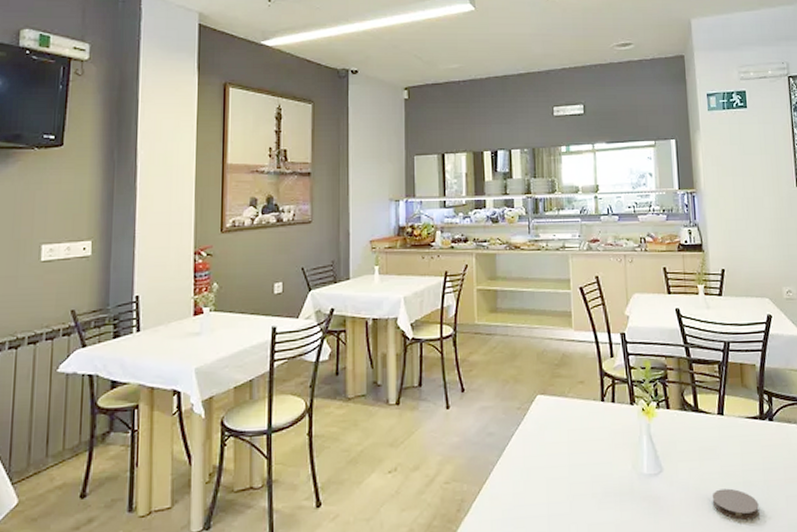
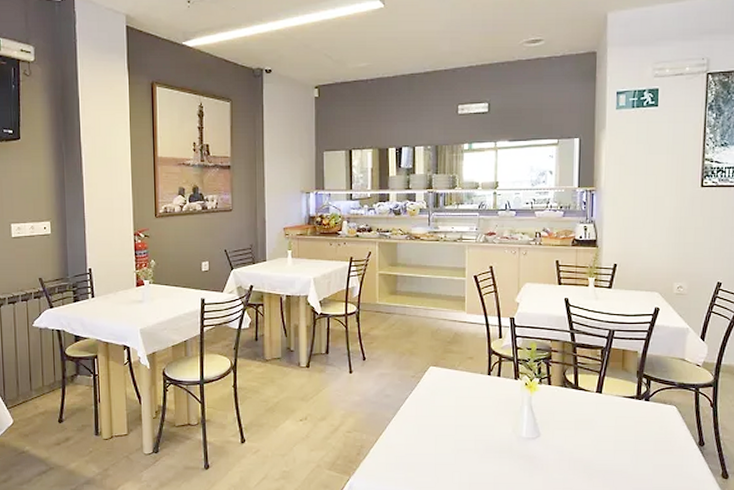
coaster: present [712,488,759,520] -> none [583,454,627,481]

